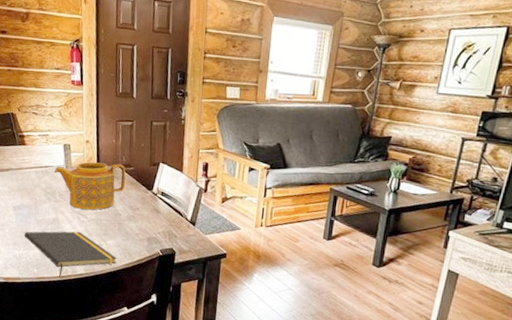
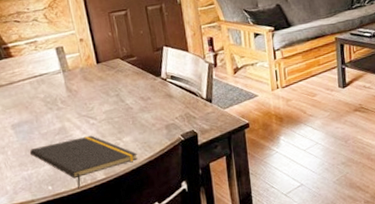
teapot: present [54,162,126,210] -> none [51,56,131,112]

